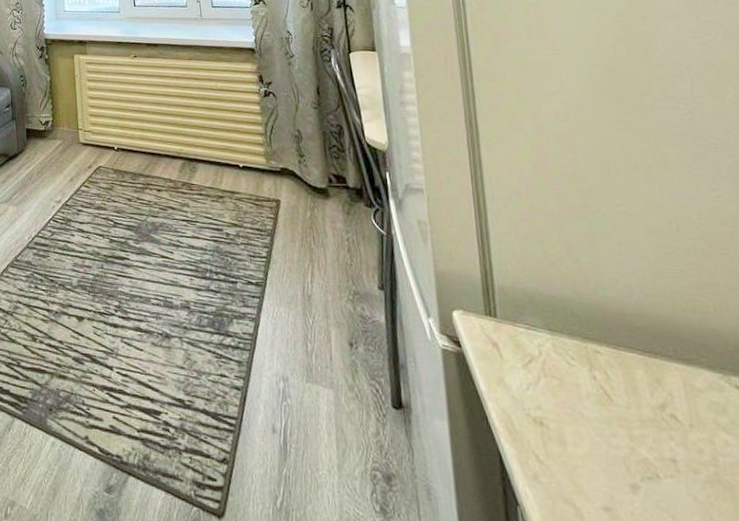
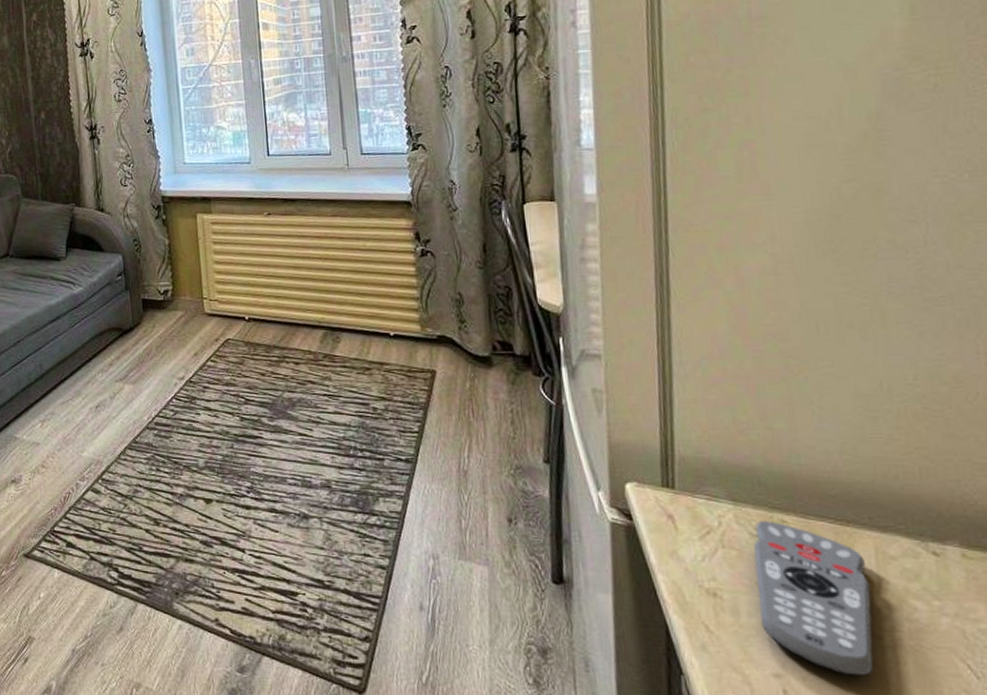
remote control: none [572,351,696,512] -> present [754,521,873,677]

